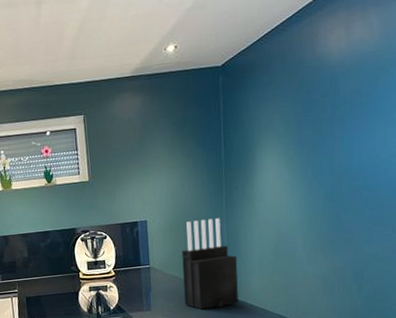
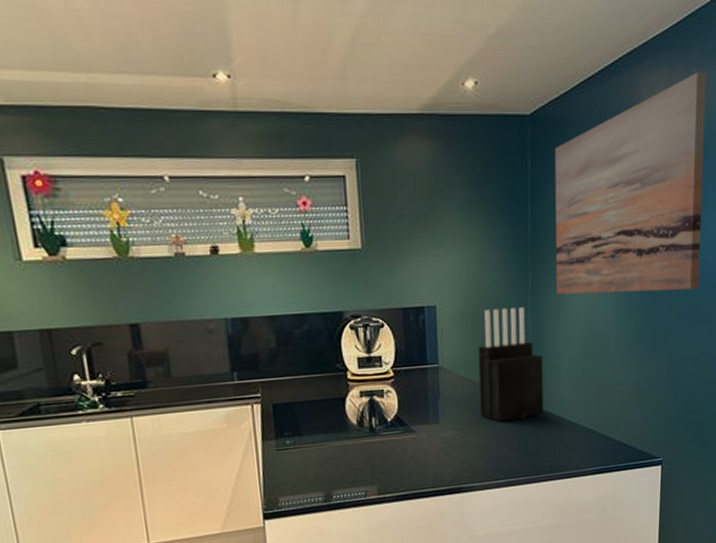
wall art: none [243,9,383,207] -> present [554,72,706,295]

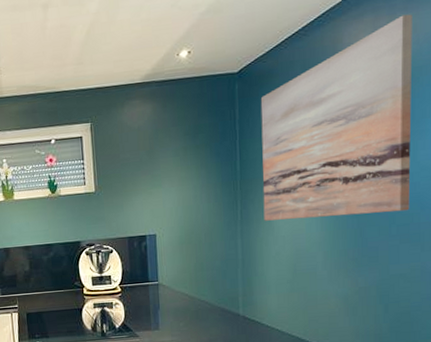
knife block: present [478,307,544,422] -> none [192,233,253,330]

